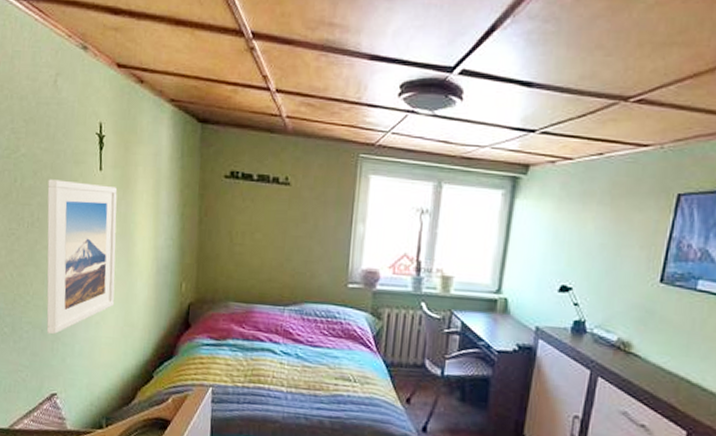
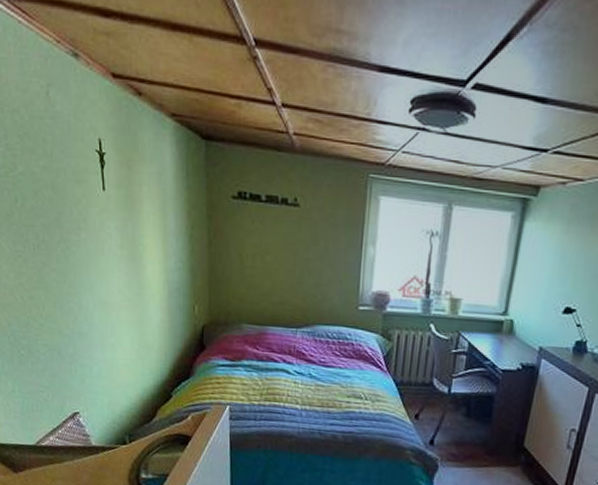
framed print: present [46,179,118,335] -> none [50,199,128,357]

